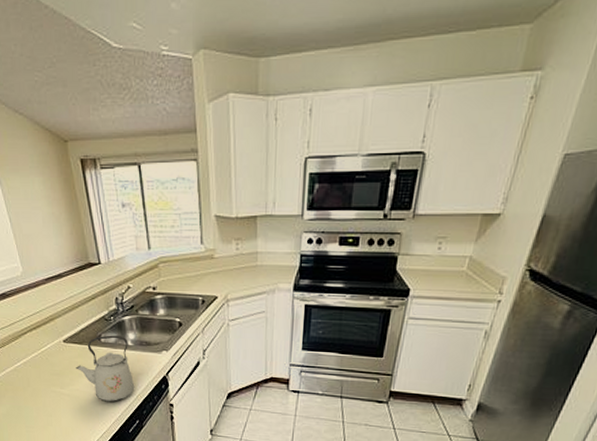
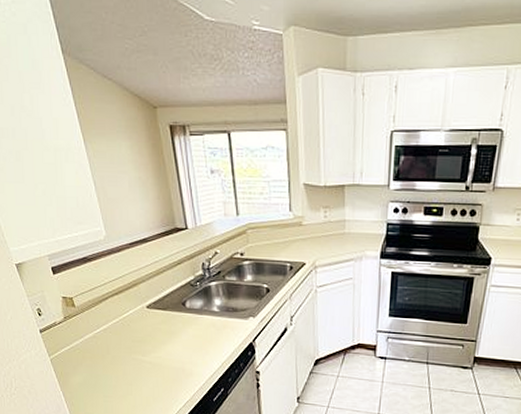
kettle: present [76,335,135,402] -> none [159,301,220,370]

